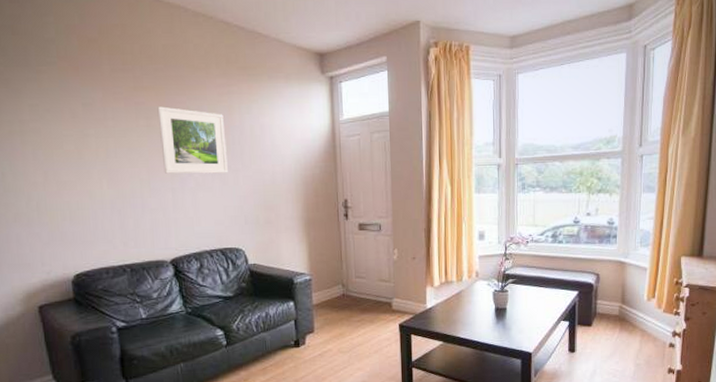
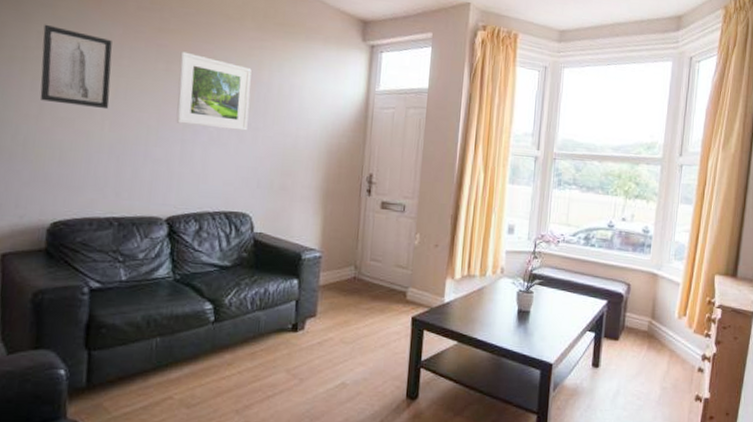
wall art: none [33,97,104,169] -> present [40,24,112,110]

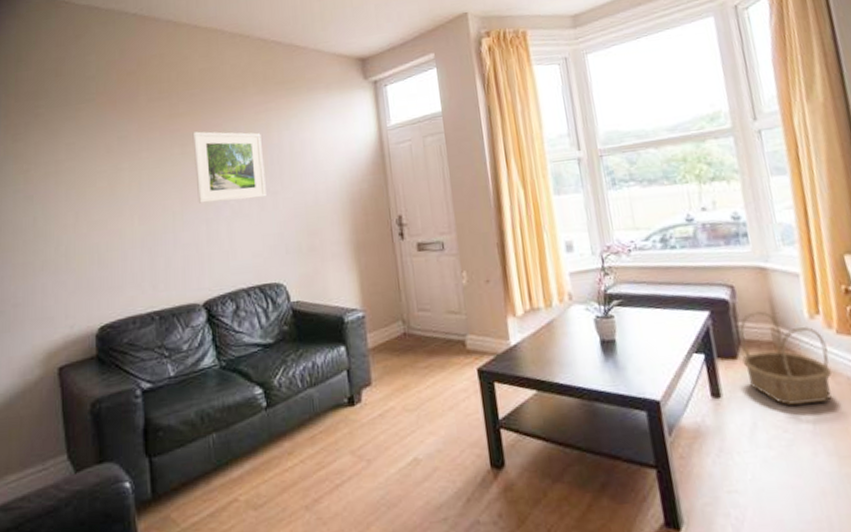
wall art: present [40,24,112,110] -> none [70,135,136,209]
basket: none [622,306,684,382] -> present [739,311,833,406]

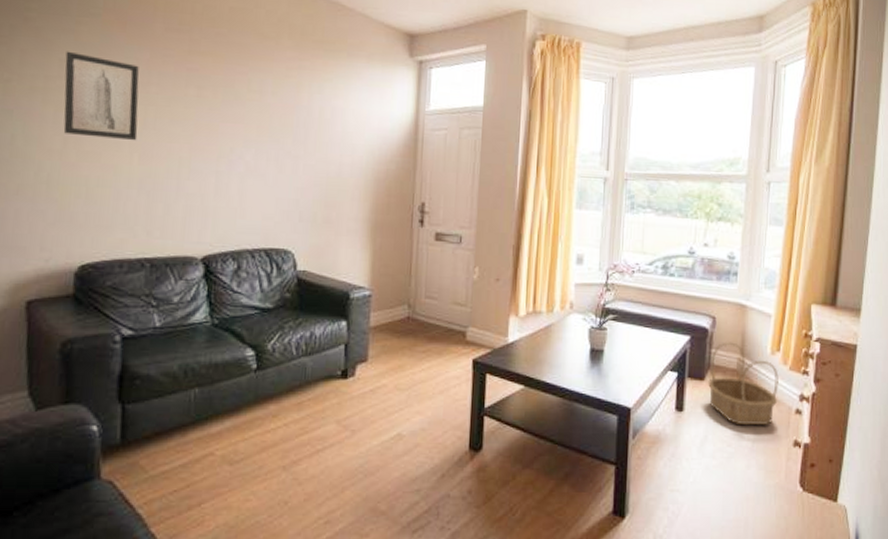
wall art: none [70,135,136,209] -> present [63,51,139,141]
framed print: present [192,131,266,204] -> none [209,75,290,160]

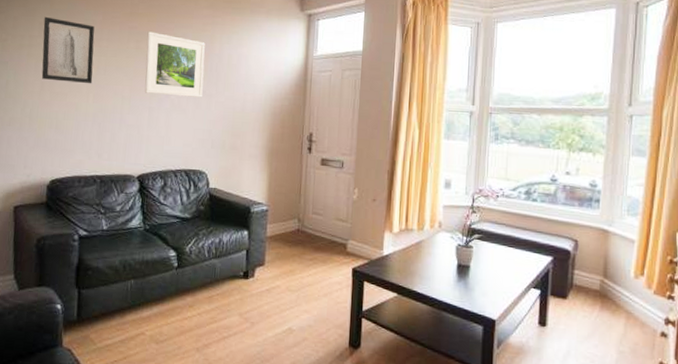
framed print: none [209,75,290,160] -> present [144,31,205,98]
basket: present [708,342,779,426] -> none [571,264,643,345]

